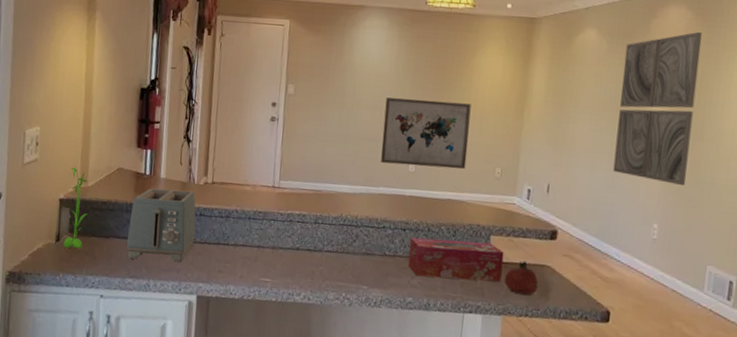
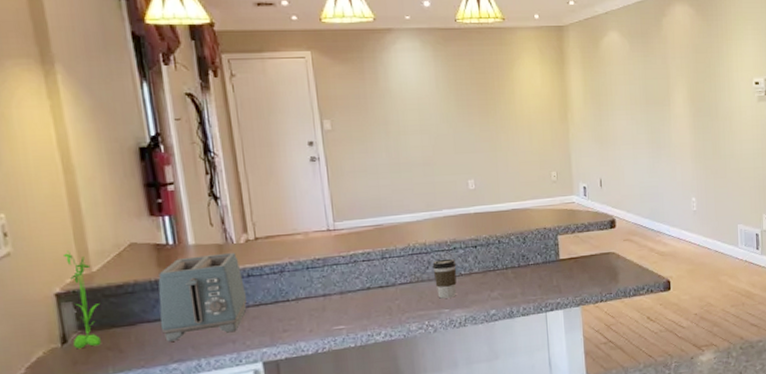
coffee cup: none [359,235,383,276] -> present [432,258,457,299]
wall art: present [381,97,471,170] -> none [433,115,523,185]
tissue box: present [408,238,504,282] -> none [482,243,574,288]
fruit: present [504,260,538,295] -> none [576,252,607,283]
wall art: present [613,32,703,186] -> none [645,26,711,162]

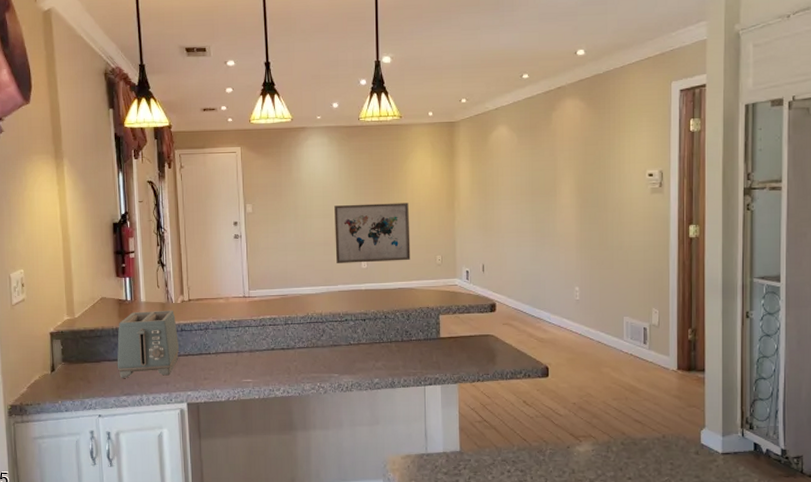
plant: present [62,250,101,349] -> none [57,300,78,377]
coffee cup: present [432,258,457,299] -> none [326,329,347,364]
wall art: none [433,115,523,185] -> present [334,203,411,263]

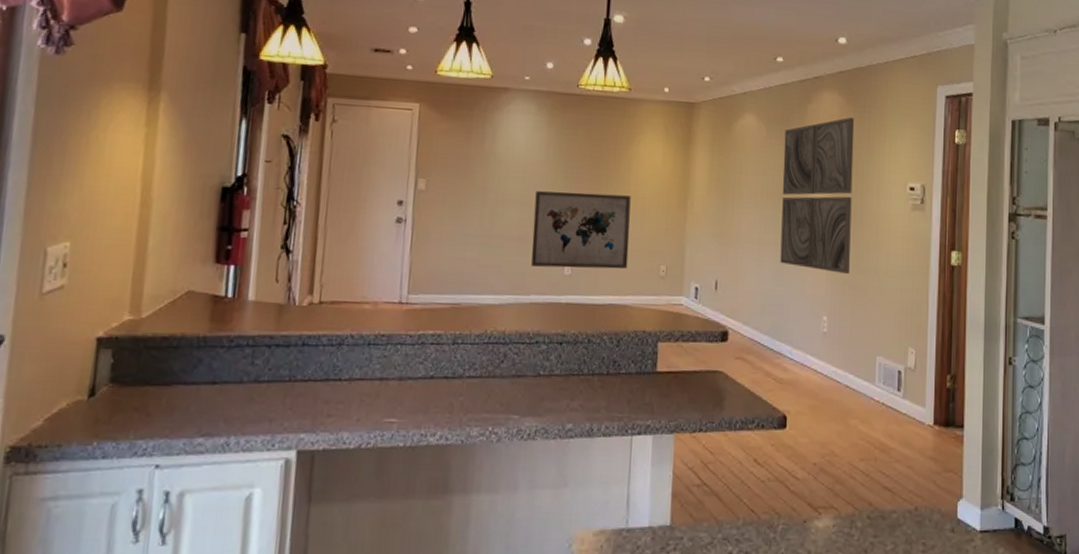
toaster: present [117,310,180,378] -> none [196,314,297,411]
wall art: none [533,119,598,252] -> present [780,118,855,275]

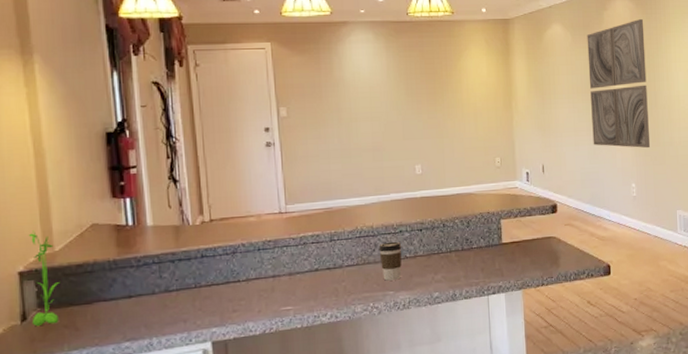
plant: none [99,290,141,406] -> present [28,230,61,327]
coffee cup: none [508,353,536,402] -> present [379,241,402,281]
wall art: present [531,191,631,270] -> none [383,103,469,170]

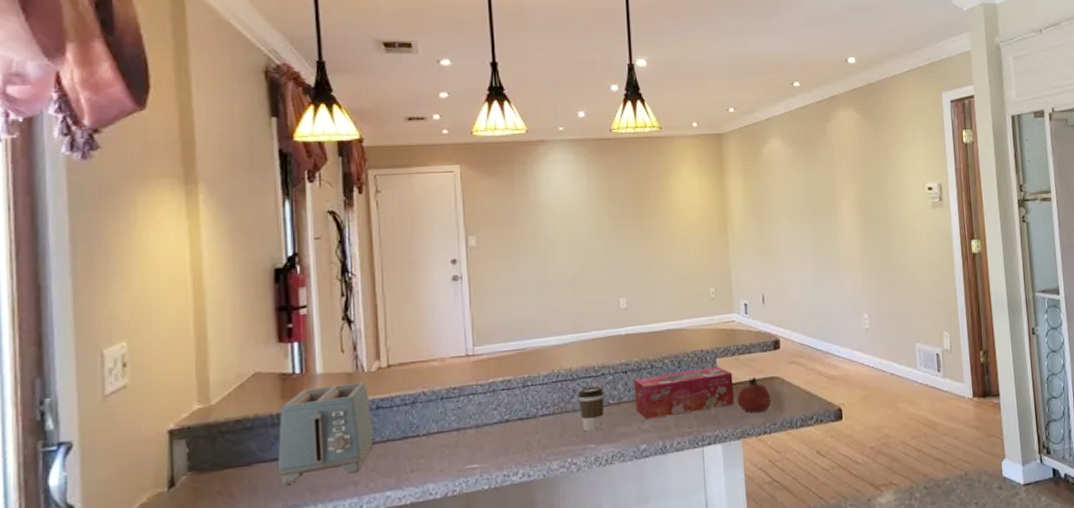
plant: present [28,230,61,327] -> none [180,381,216,494]
toaster: none [116,233,200,320] -> present [277,381,374,485]
tissue box: none [427,227,516,271] -> present [633,366,734,420]
fruit: none [518,236,548,267] -> present [737,377,771,413]
wall art: present [587,19,651,149] -> none [809,131,884,274]

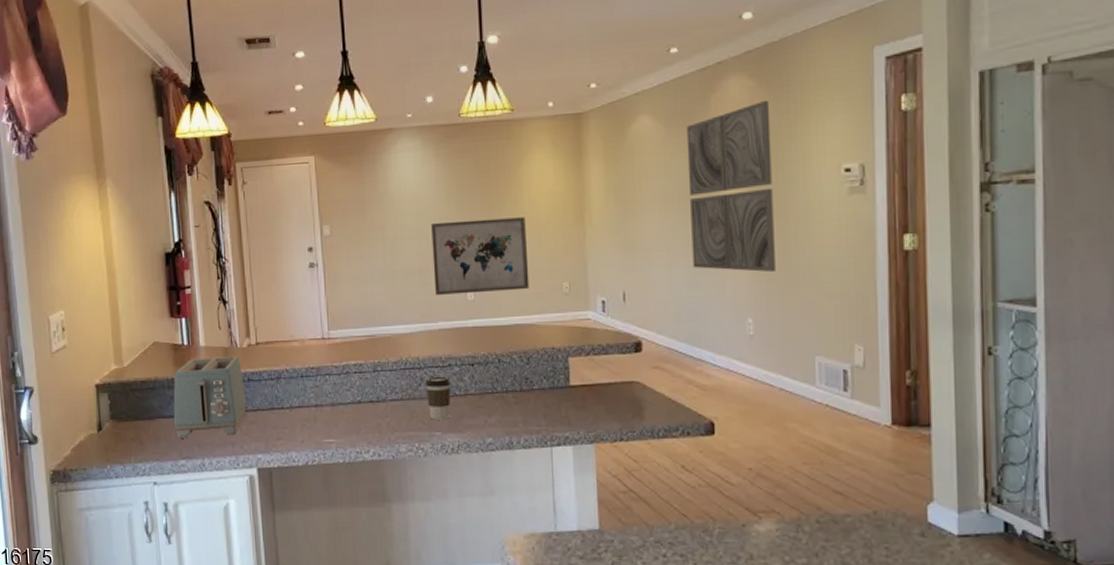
wall art: none [584,227,679,304] -> present [431,217,530,295]
tissue box: present [633,366,734,420] -> none [480,366,587,414]
fruit: present [737,377,771,413] -> none [590,380,629,417]
wall art: none [809,131,884,274] -> present [686,101,777,273]

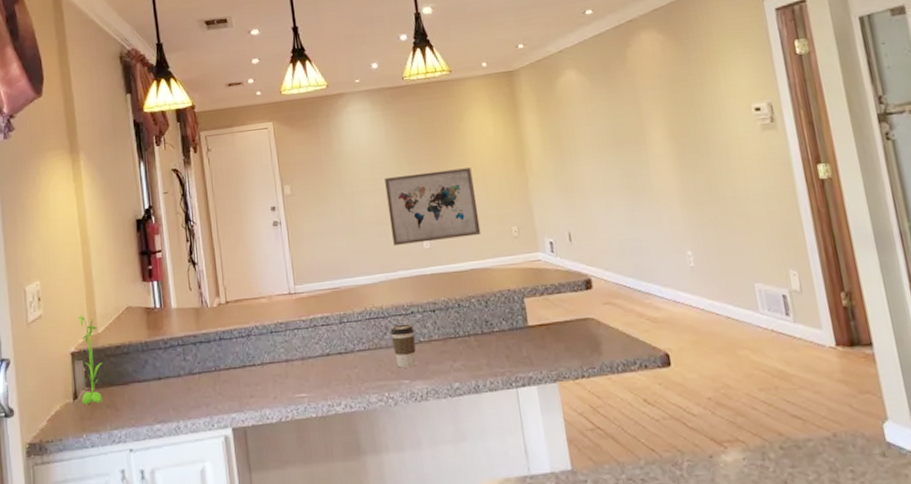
plant: none [103,346,128,437] -> present [77,313,103,405]
toaster: present [173,356,247,438] -> none [147,315,219,402]
wall art: present [686,101,777,273] -> none [608,52,707,207]

